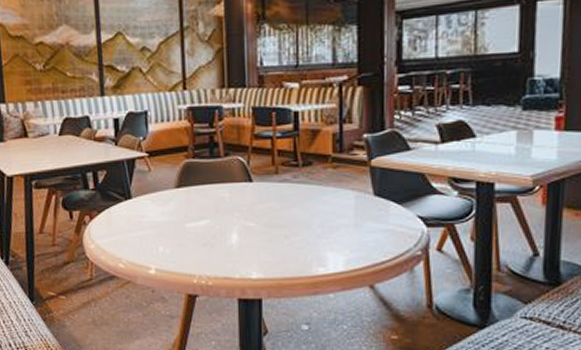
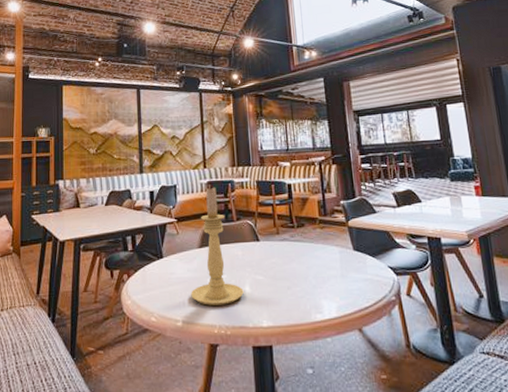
candle holder: none [165,112,230,253] -> present [191,186,244,306]

